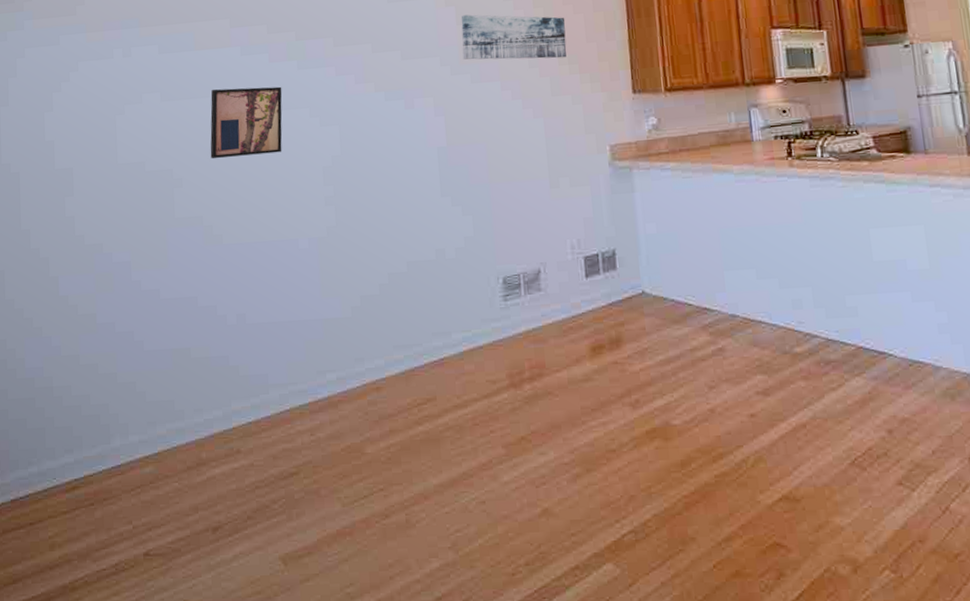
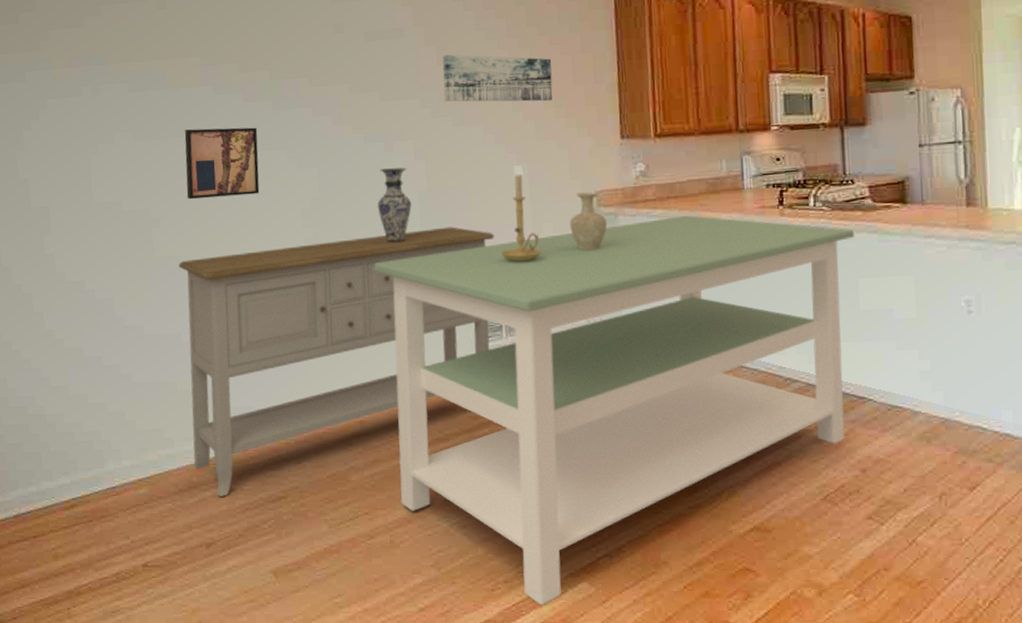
sideboard: none [199,182,513,474] -> present [178,226,495,497]
dining table: none [393,168,868,591] -> present [373,215,855,606]
vase: none [397,124,431,200] -> present [377,167,412,243]
candle holder: none [519,121,559,218] -> present [501,166,542,262]
vase: none [585,146,623,205] -> present [569,192,608,250]

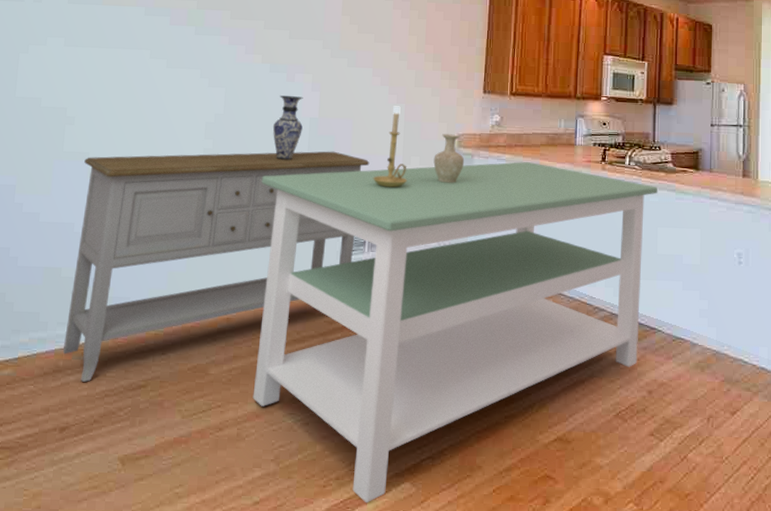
wall art: present [184,127,260,200] -> none [104,42,178,105]
wall art: present [442,54,553,102] -> none [343,7,436,56]

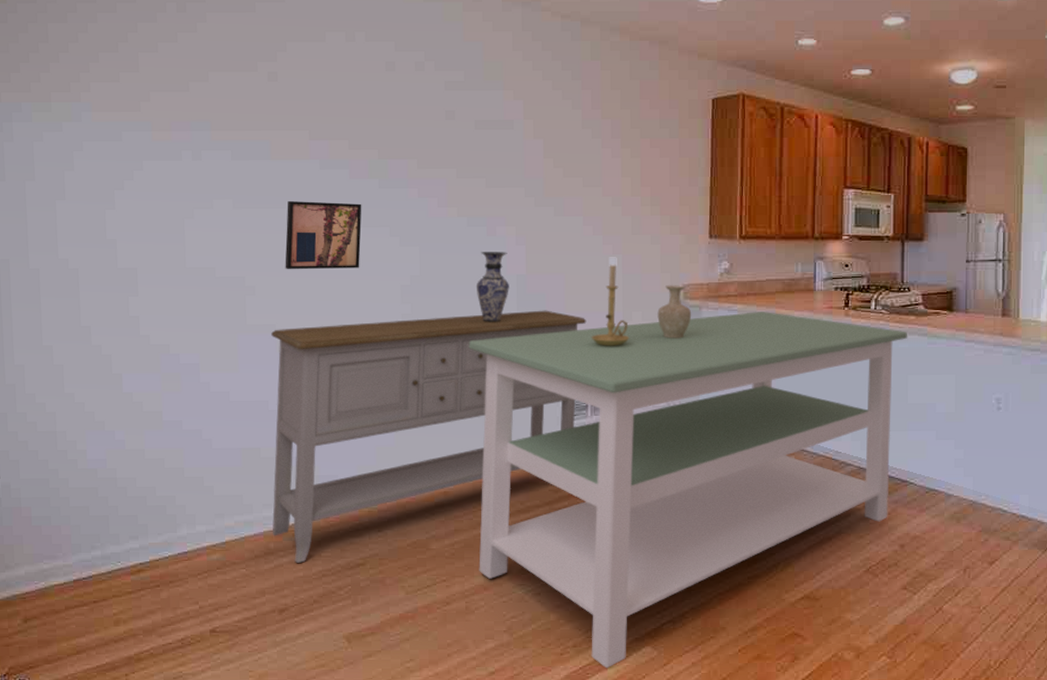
wall art: none [104,42,178,105] -> present [285,201,362,270]

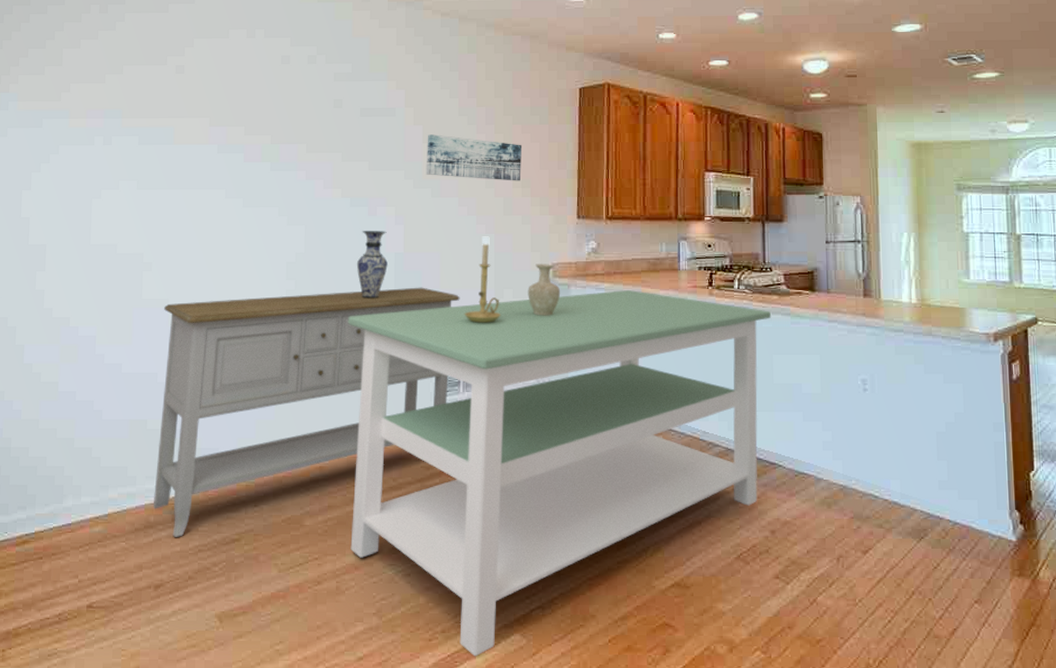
wall art: present [285,201,362,270] -> none [180,183,254,247]
wall art: none [547,149,651,199] -> present [426,134,522,181]

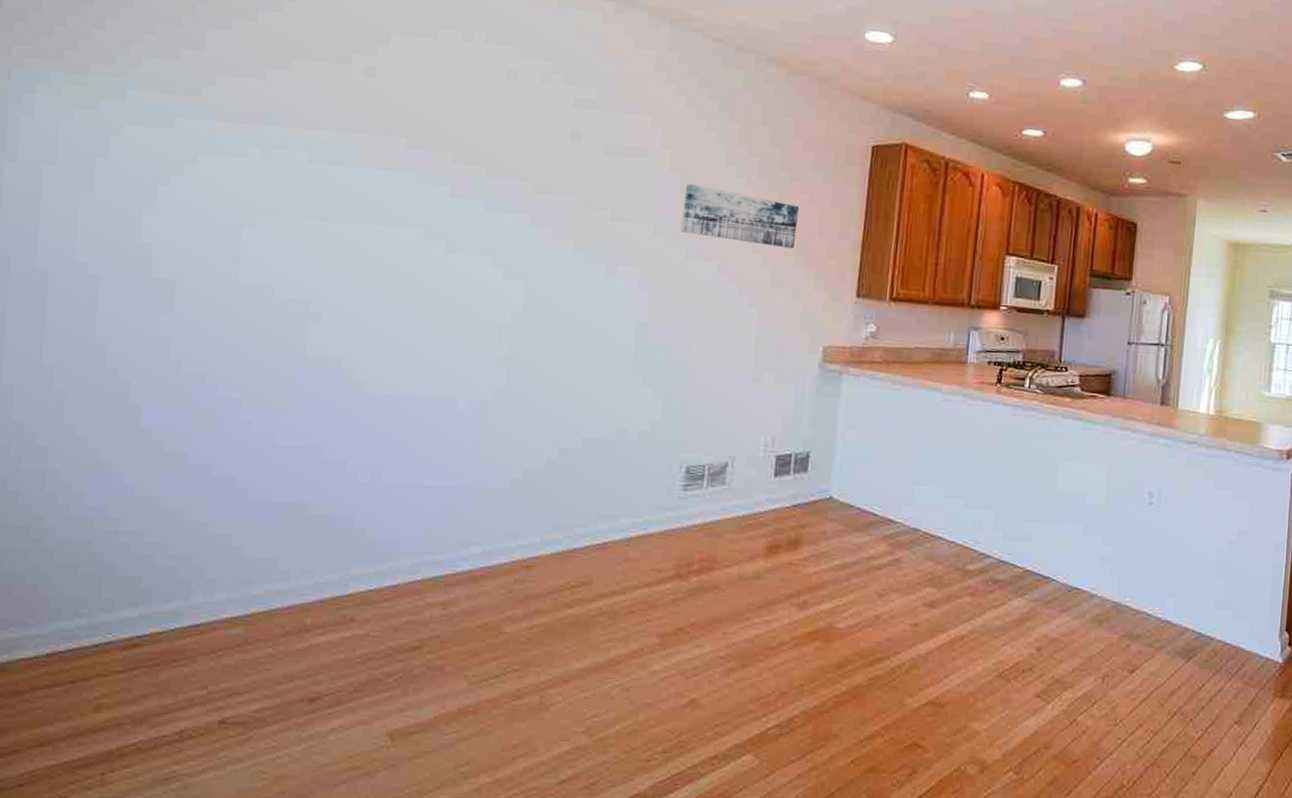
sideboard: present [152,287,460,537] -> none [310,363,712,643]
dining table: present [347,290,772,657] -> none [559,381,1062,779]
vase: present [356,231,388,299] -> none [587,293,628,374]
candle holder: present [465,236,501,323] -> none [716,309,759,410]
vase: present [528,264,561,316] -> none [791,345,831,406]

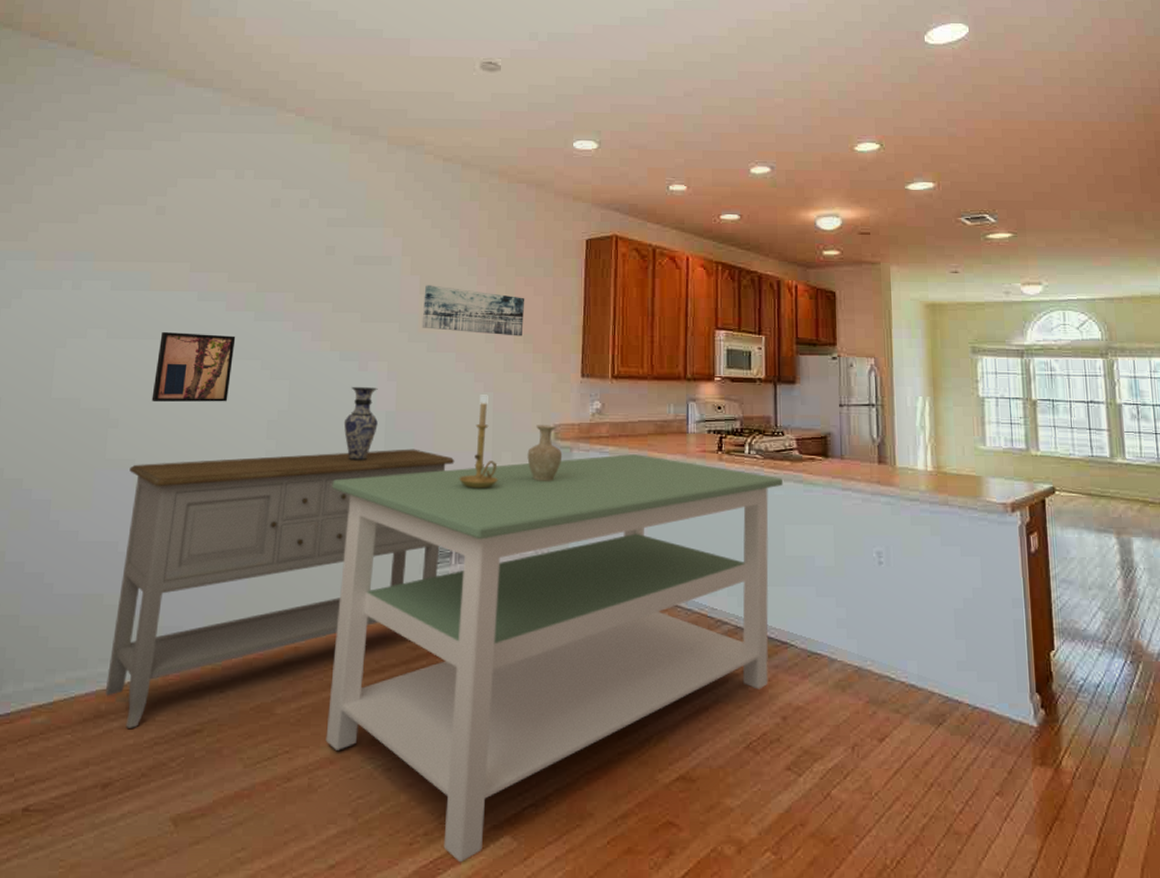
sideboard: none [310,363,712,643] -> present [104,449,455,728]
wall art: none [361,217,462,301] -> present [151,332,236,403]
dining table: none [559,381,1062,779] -> present [325,454,784,863]
vase: none [587,293,628,374] -> present [343,387,378,461]
candle holder: none [716,309,759,410] -> present [459,395,499,488]
vase: none [791,345,831,406] -> present [527,425,563,481]

